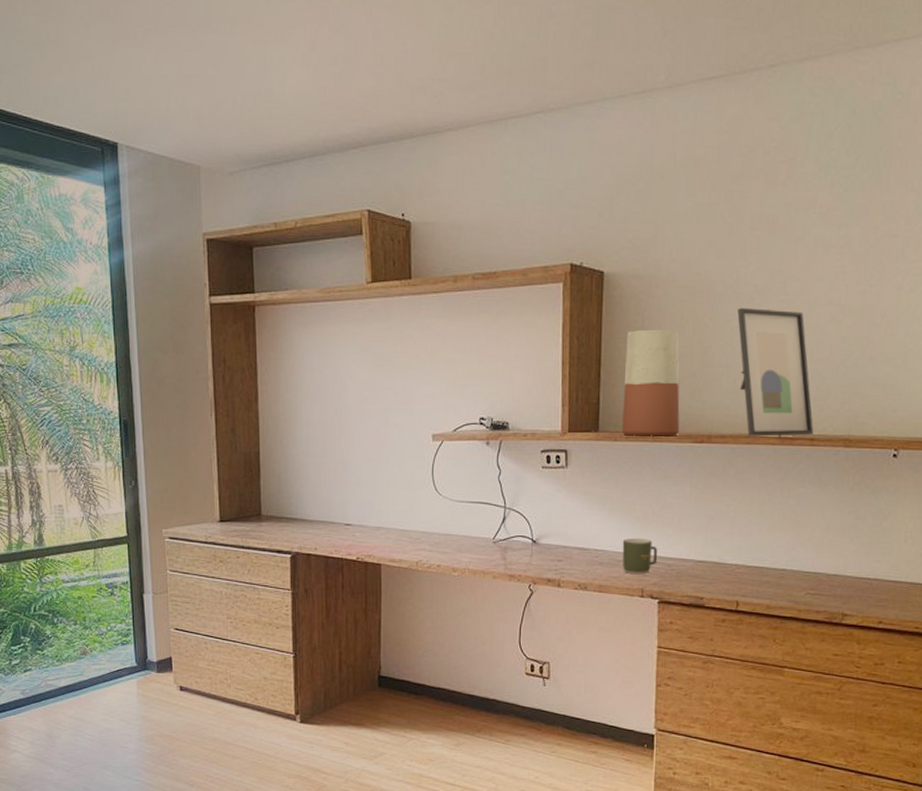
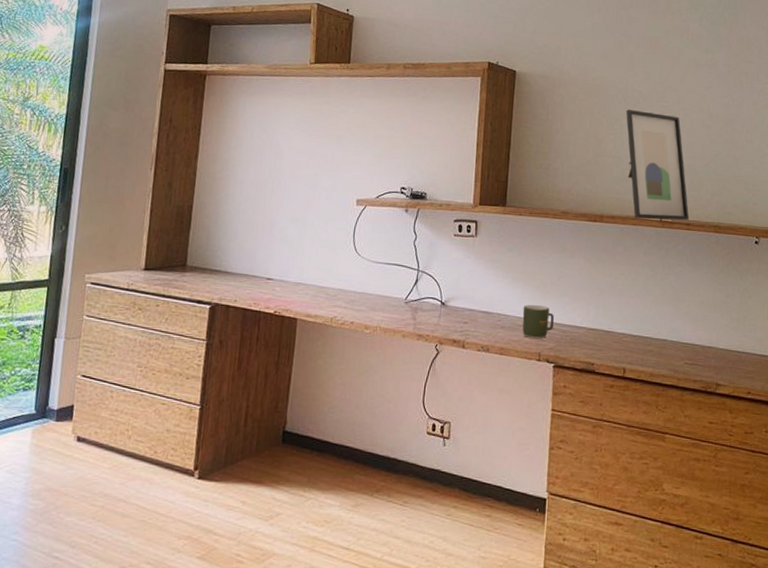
vase: present [622,329,680,437] -> none [526,121,578,215]

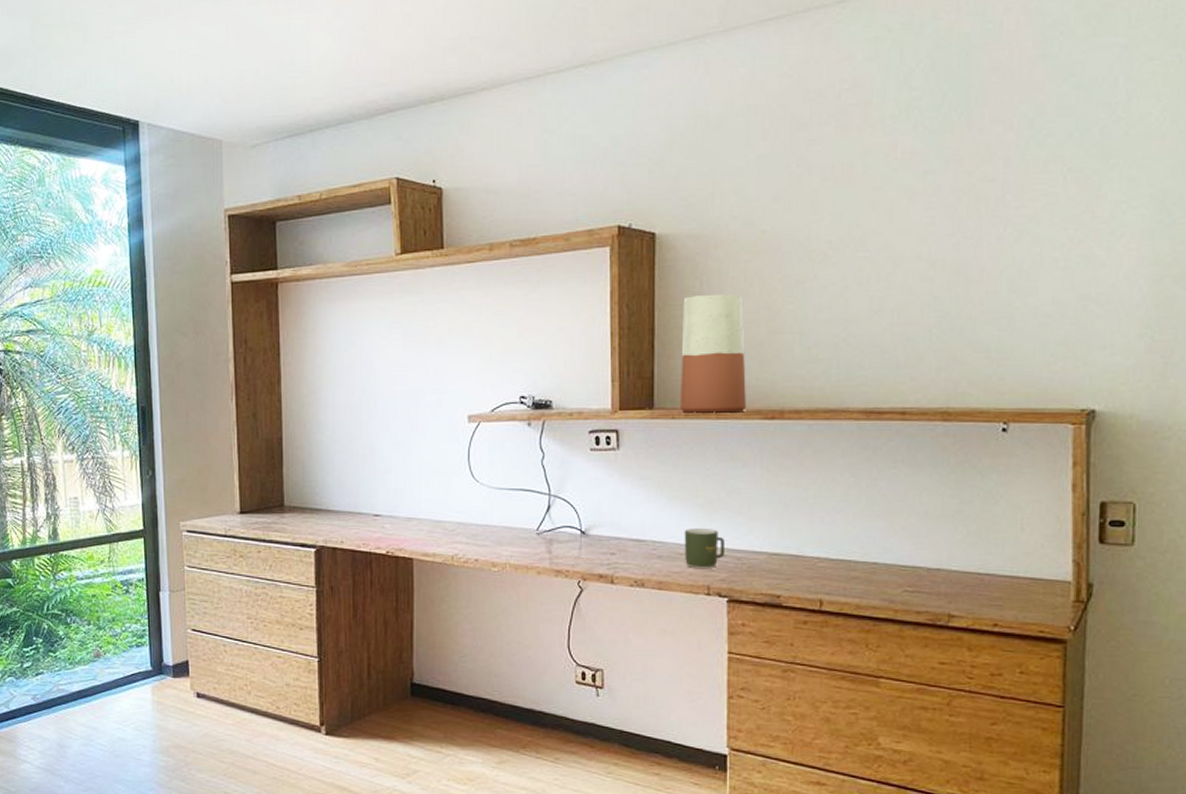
vase: none [526,121,578,215] -> present [680,294,746,413]
picture frame: present [626,110,690,222] -> none [810,267,905,412]

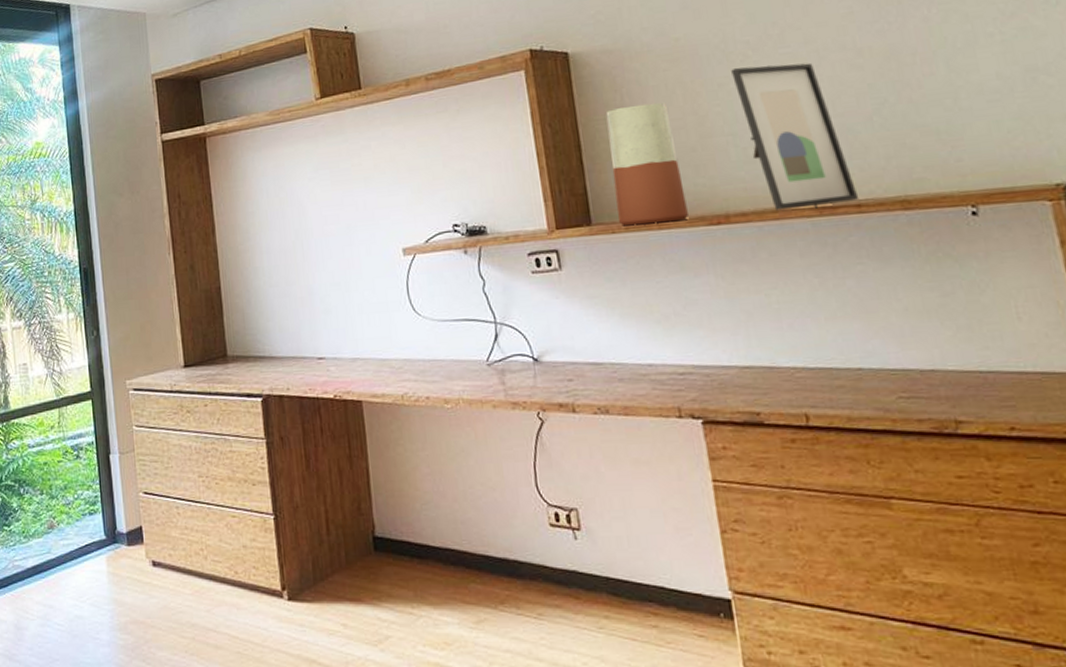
mug: present [684,529,726,568] -> none [643,345,692,389]
picture frame: none [810,267,905,412] -> present [731,62,860,211]

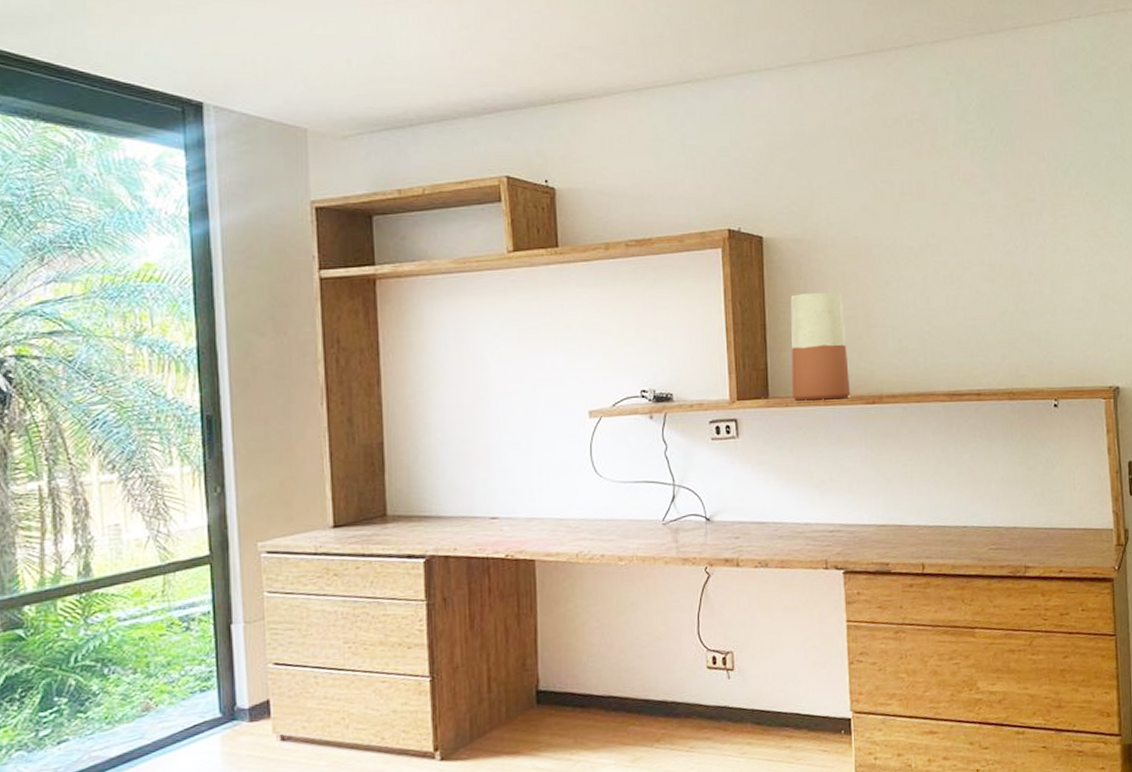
picture frame: present [731,62,860,211] -> none [897,269,980,395]

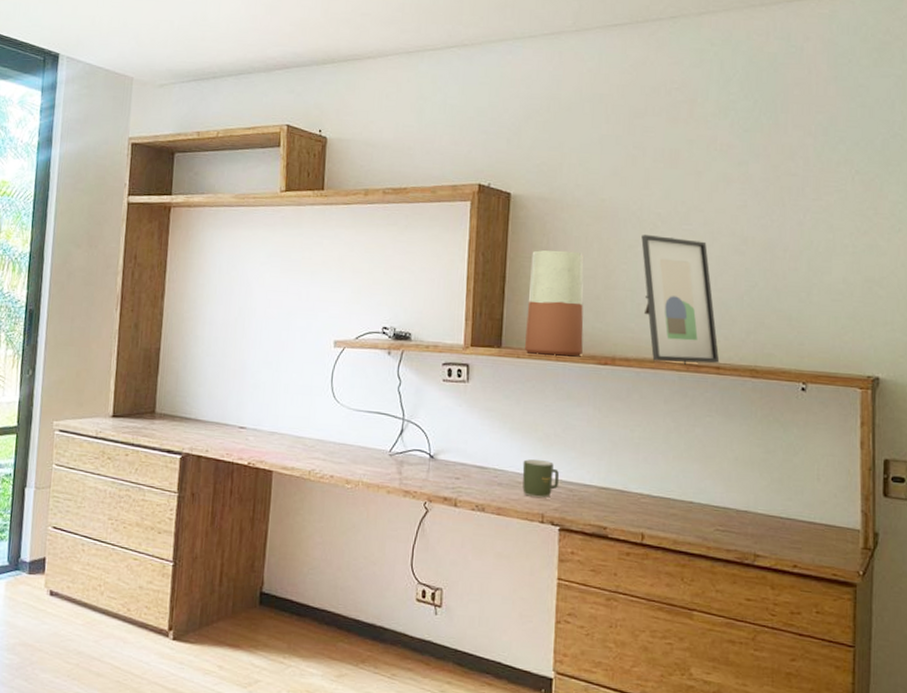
mug: none [801,506,840,545] -> present [522,459,560,498]
picture frame: none [897,269,980,395] -> present [641,235,720,365]

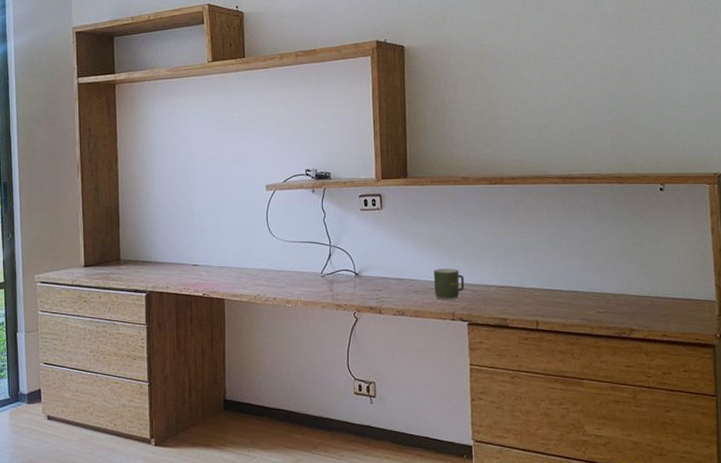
vase: present [525,250,584,357] -> none [426,91,476,181]
picture frame: present [641,235,720,365] -> none [517,71,591,178]

